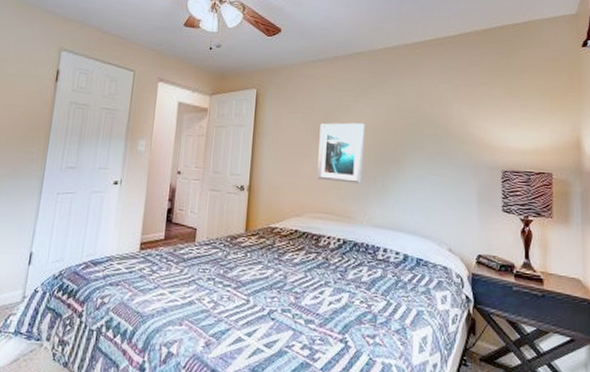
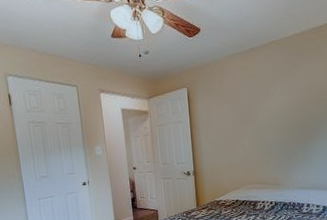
wall art: present [317,122,366,184] -> none [246,106,285,158]

